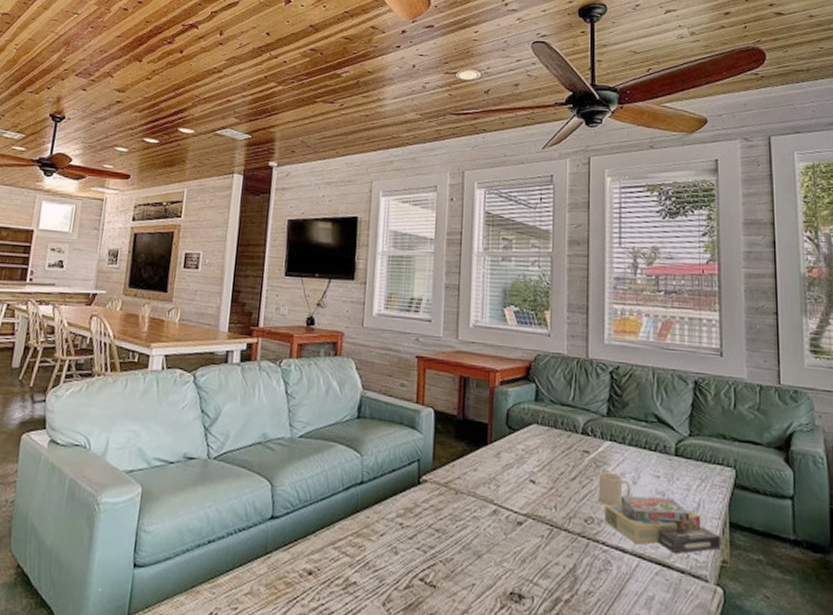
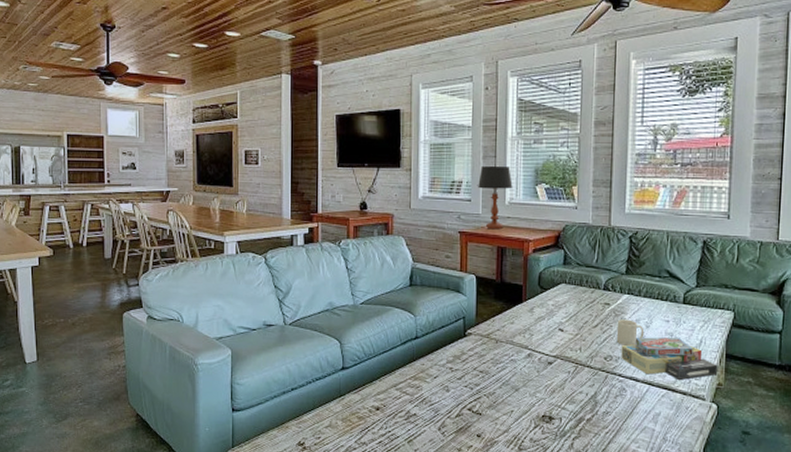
table lamp: none [439,283,478,356] -> present [478,166,513,230]

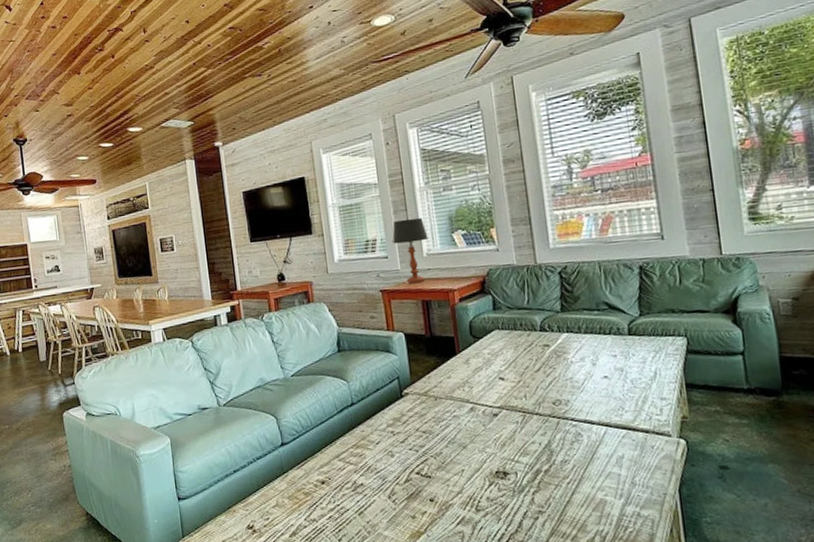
mug: present [616,319,645,347] -> none [560,359,592,388]
board game: present [621,337,718,381] -> none [569,372,680,418]

